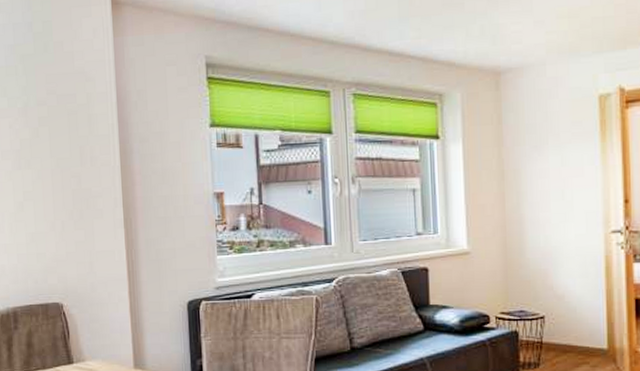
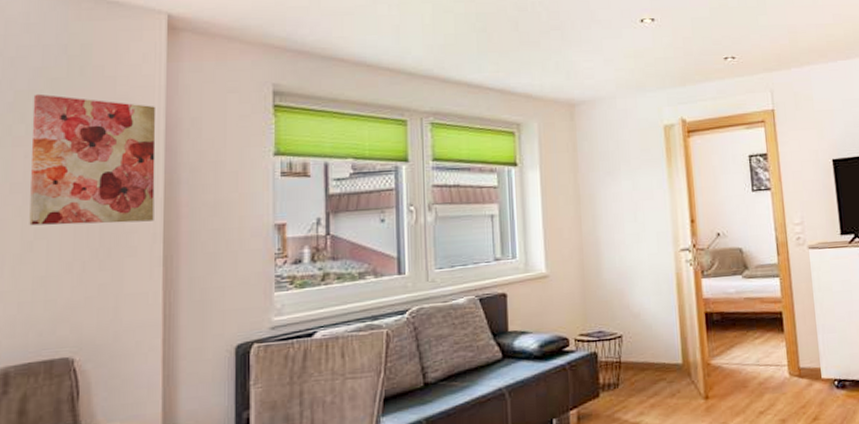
wall art: none [10,69,114,189] -> present [29,93,156,226]

